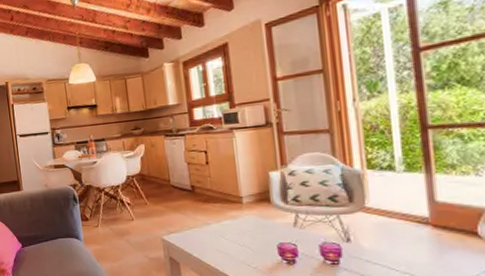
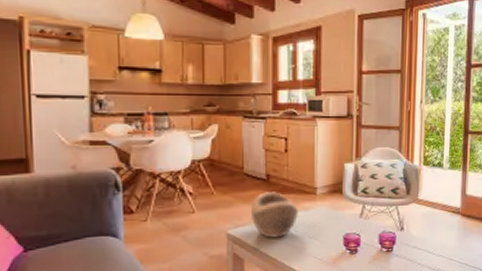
decorative bowl: none [180,201,226,246] -> present [250,192,298,239]

